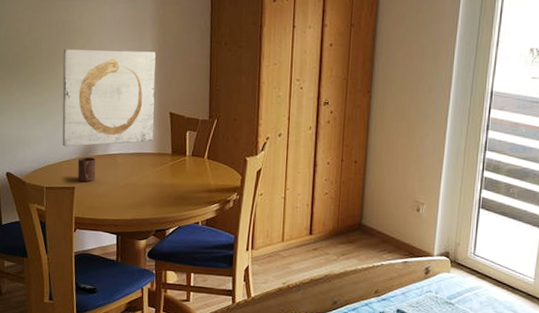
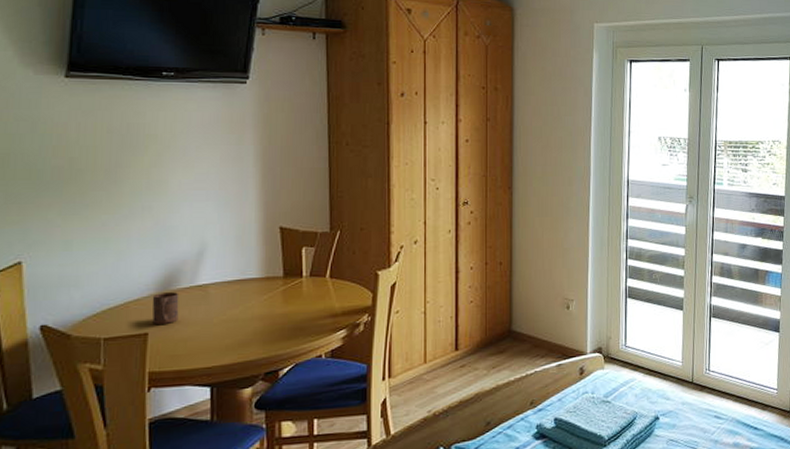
wall art: present [62,49,156,147] -> none [128,157,260,282]

